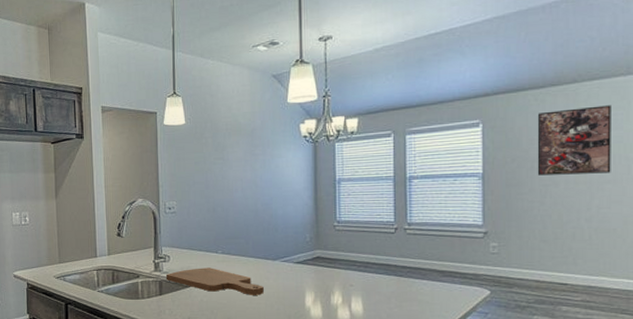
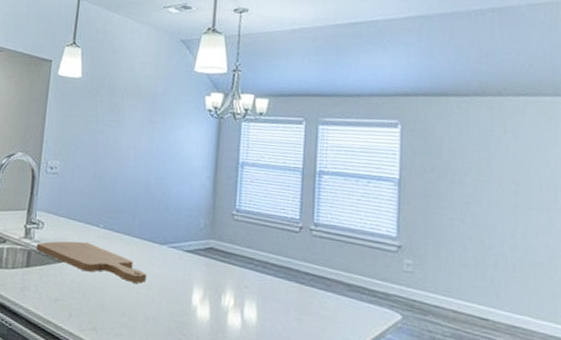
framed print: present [537,105,611,176] -> none [458,122,538,199]

